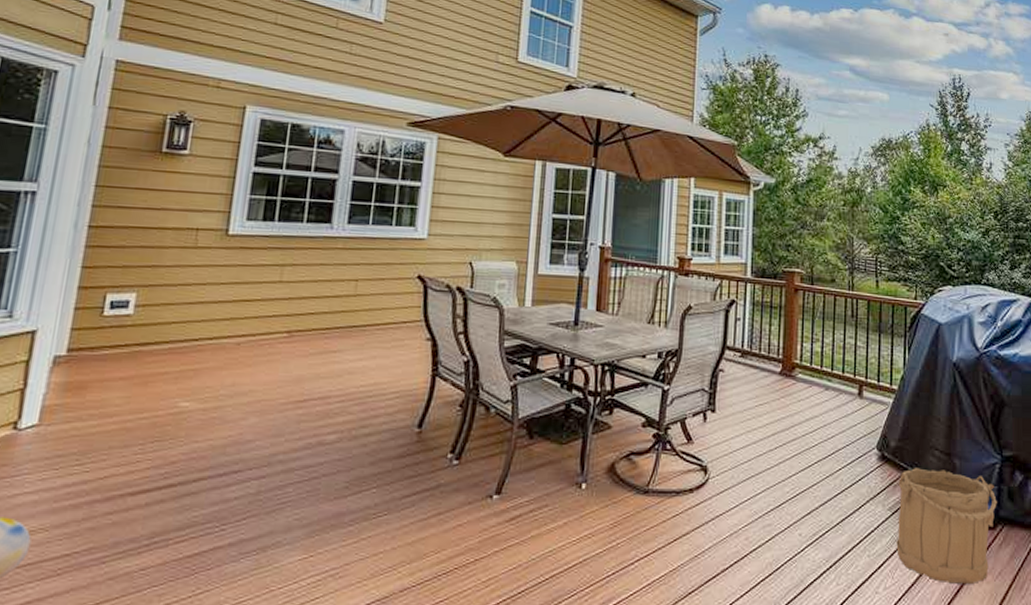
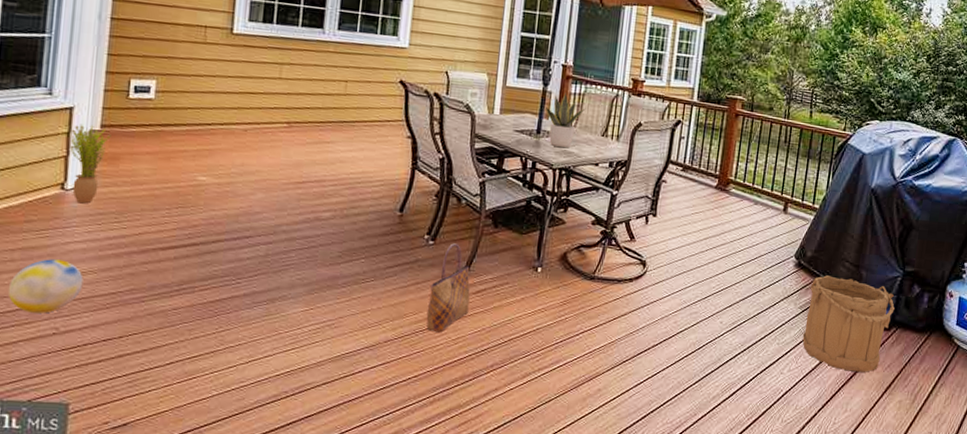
potted plant: none [26,349,79,445] -> present [70,124,111,204]
tote bag: none [450,461,503,573] -> present [426,243,470,332]
potted plant: none [583,276,627,340] -> present [546,91,585,149]

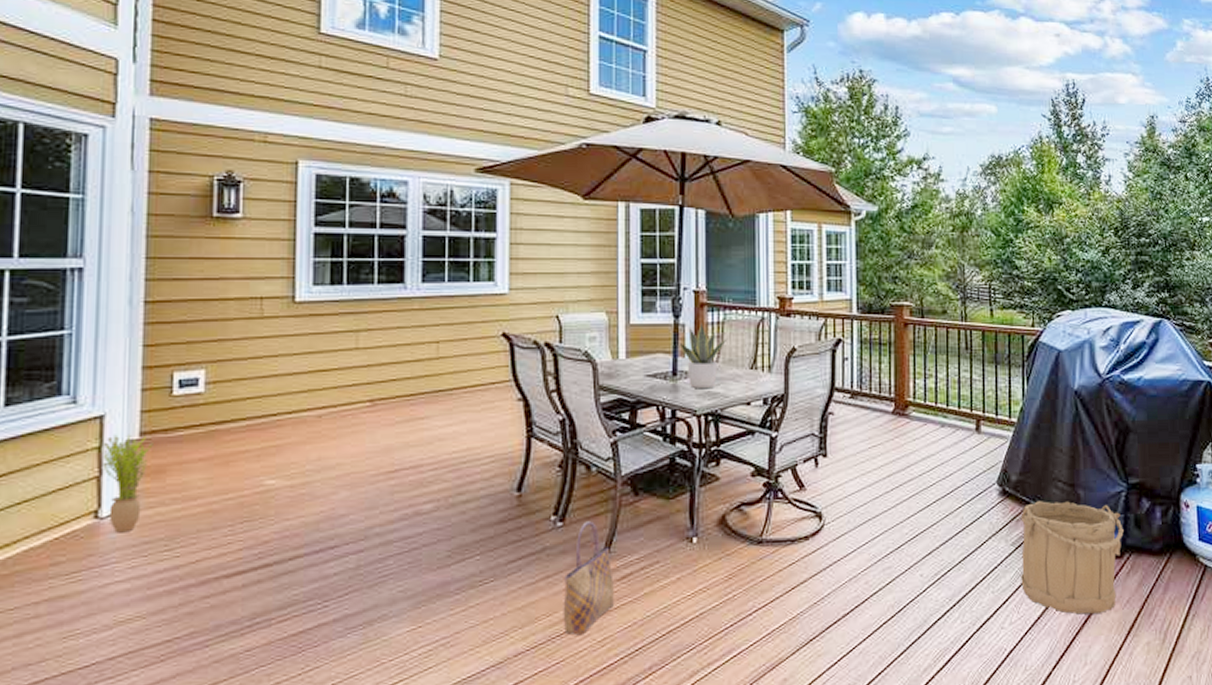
ball: present [7,259,84,314] -> none [33,607,129,681]

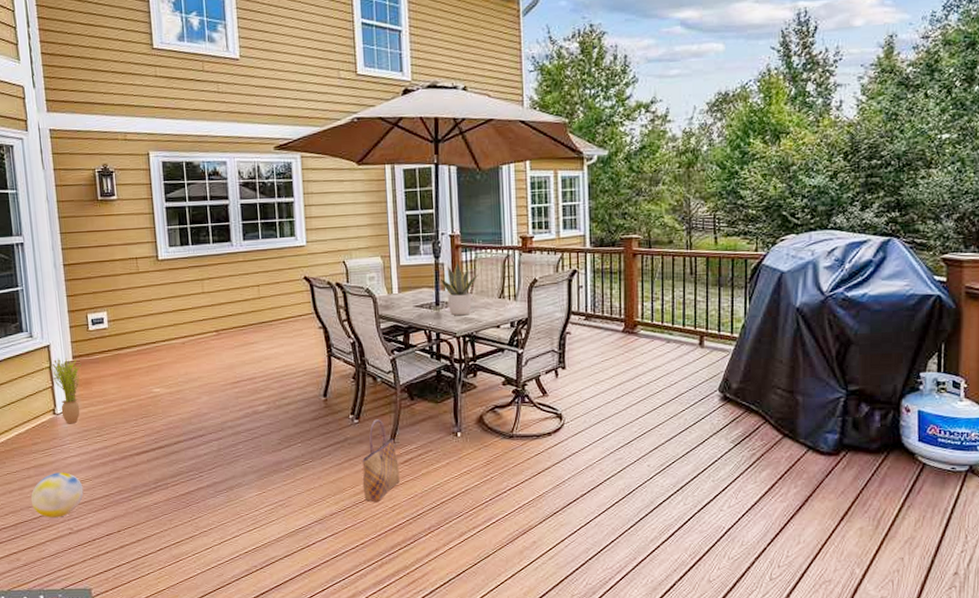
ball: none [33,607,129,681] -> present [30,472,84,518]
bucket: present [1021,501,1124,615] -> none [739,405,841,502]

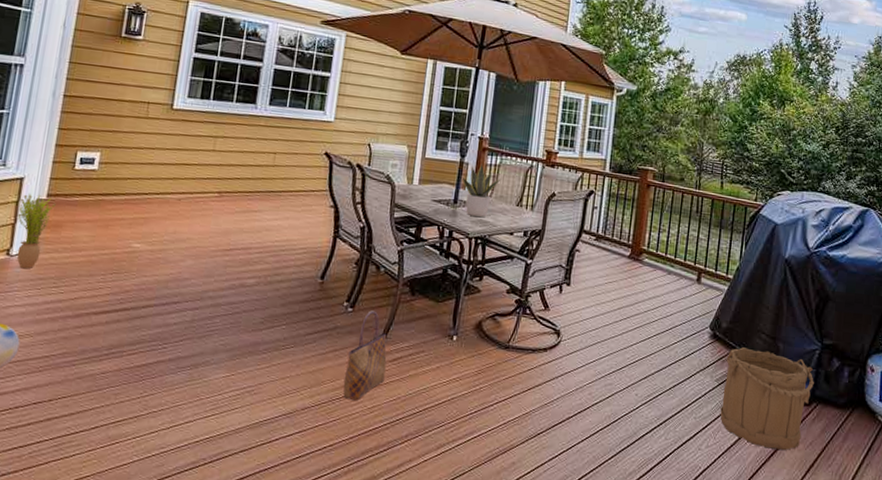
bucket: none [739,405,841,502] -> present [720,347,814,450]

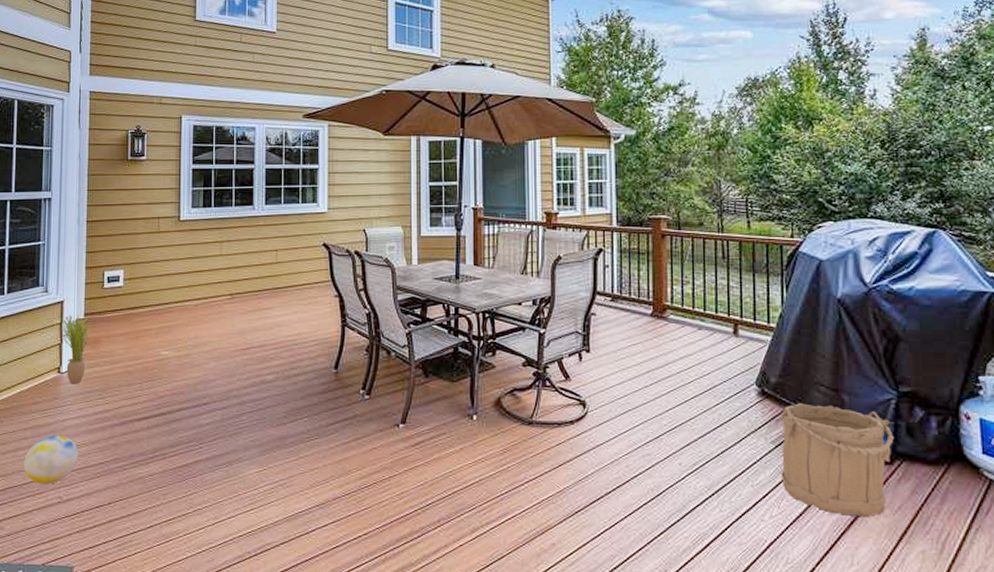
tote bag: present [343,310,387,400] -> none [369,396,409,487]
potted plant: present [462,162,500,218] -> none [462,234,500,291]

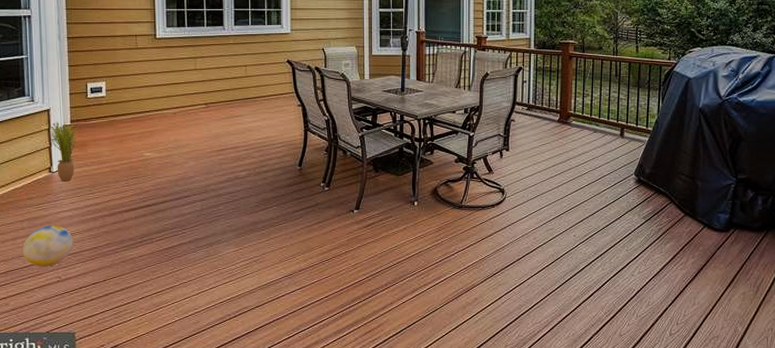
bucket: present [781,403,894,516] -> none [648,188,731,270]

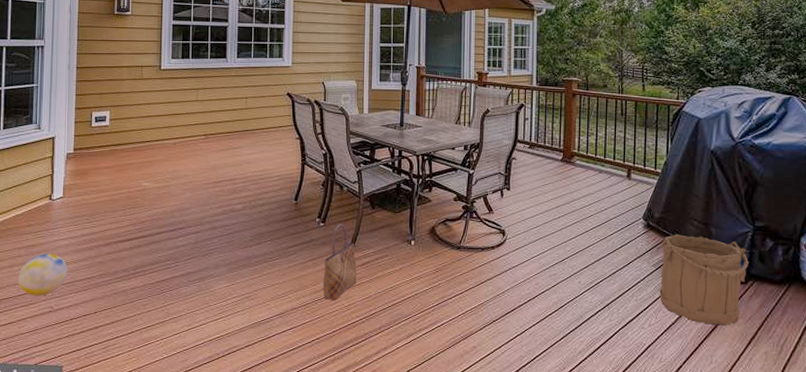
potted plant: present [50,121,79,182] -> none [54,149,81,210]
tote bag: none [329,188,362,260] -> present [323,224,357,300]
bucket: none [648,188,731,270] -> present [659,234,749,325]

